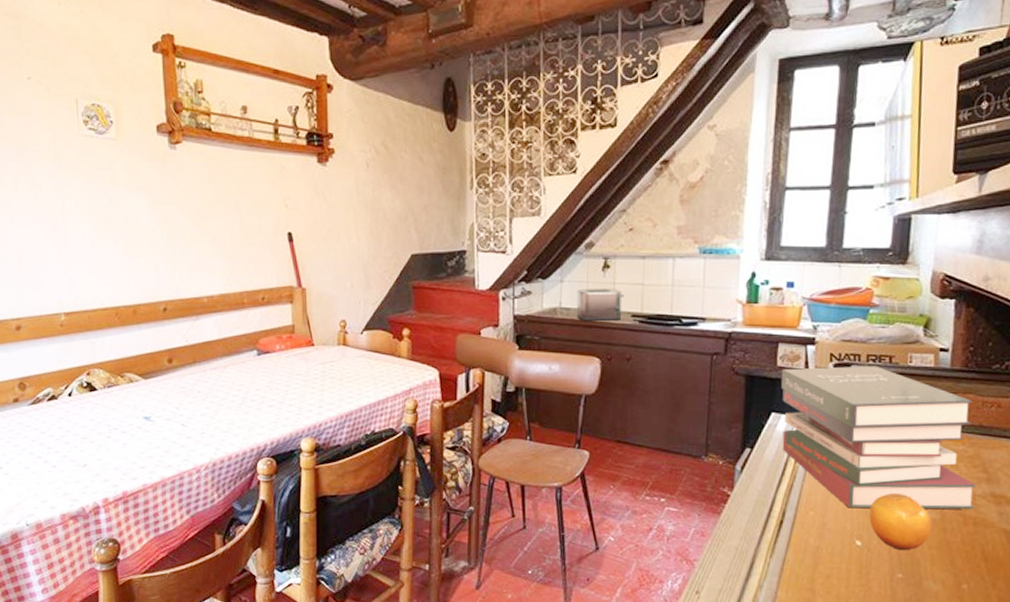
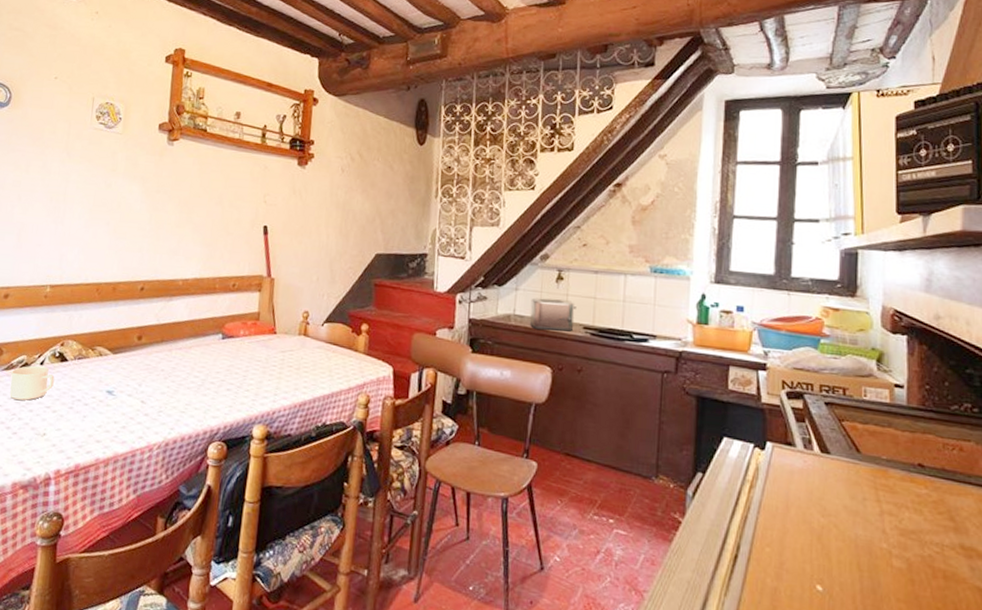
mug: none [39,397,87,434] -> present [10,365,55,401]
books: present [780,365,976,509] -> none [732,393,944,561]
fruit: present [869,492,933,551] -> none [830,534,899,602]

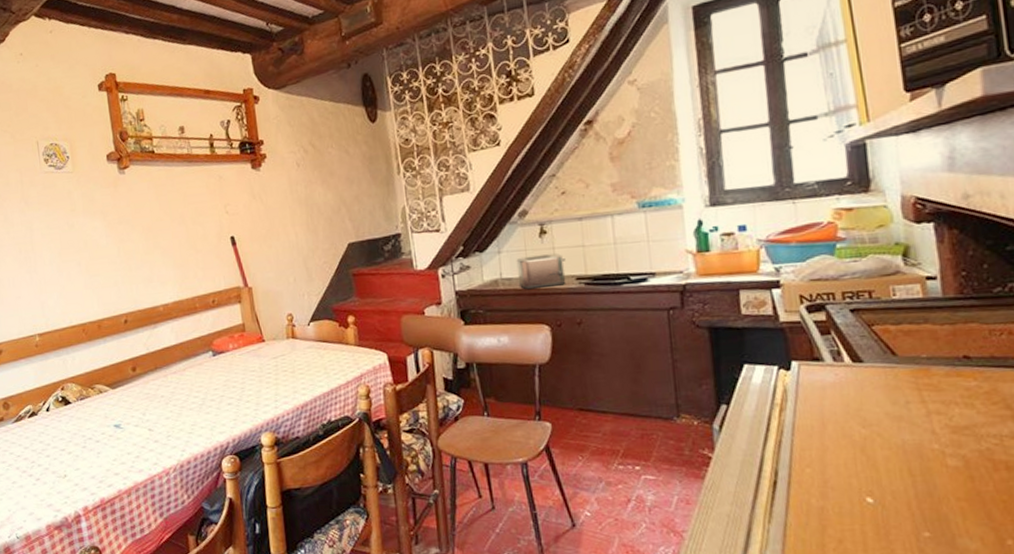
mug: present [10,365,55,401] -> none [21,412,63,449]

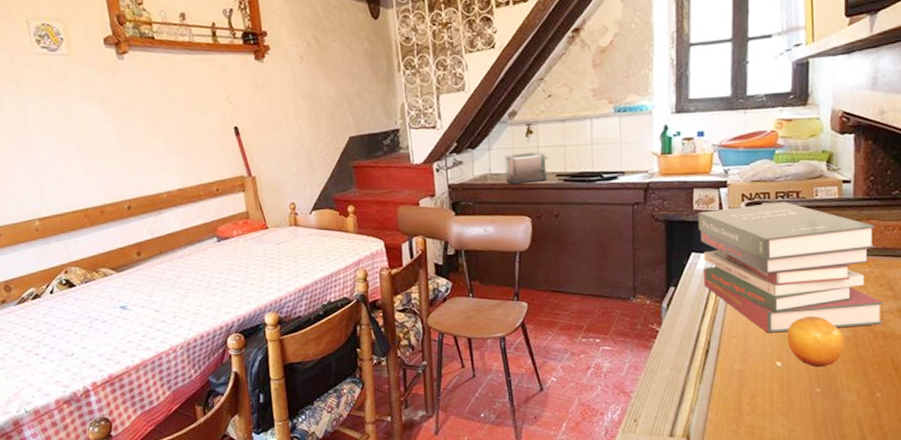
books: none [747,303,1005,462] -> present [697,201,884,333]
fruit: none [876,440,956,506] -> present [787,315,845,368]

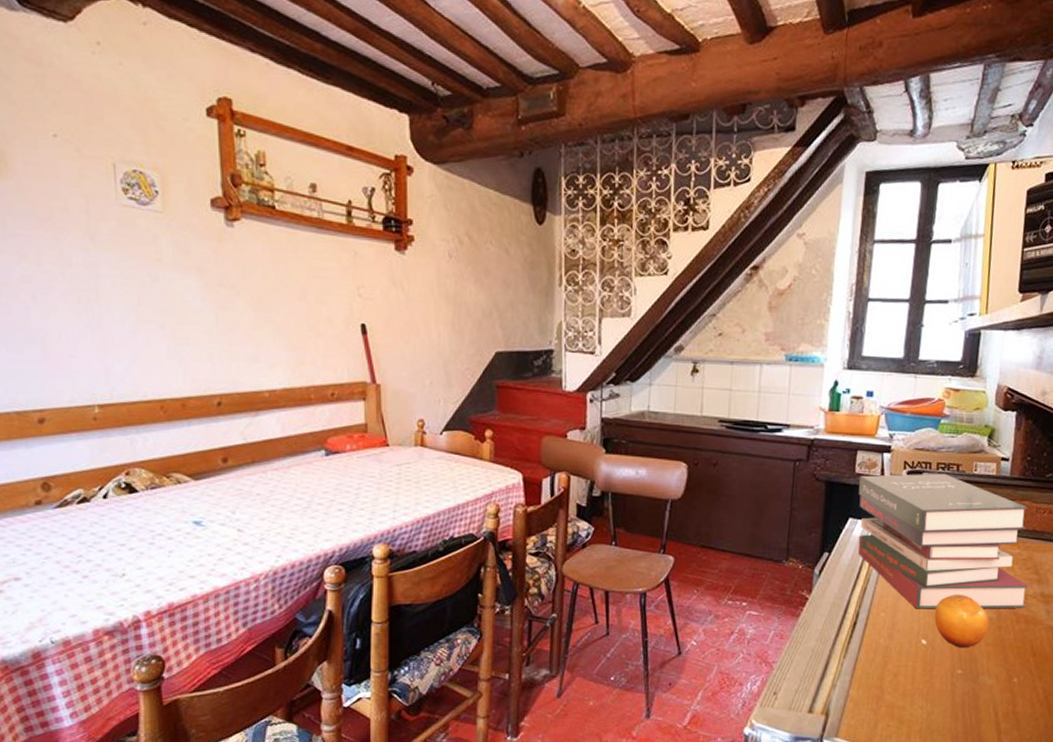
toaster: present [504,152,548,185] -> none [664,392,712,426]

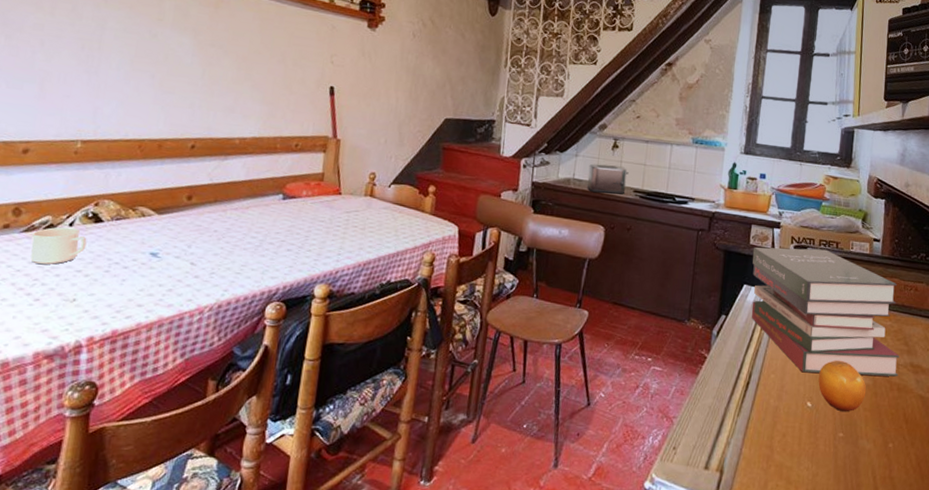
mug: none [67,499,125,541] -> present [30,227,87,265]
toaster: none [664,392,712,426] -> present [587,163,629,195]

